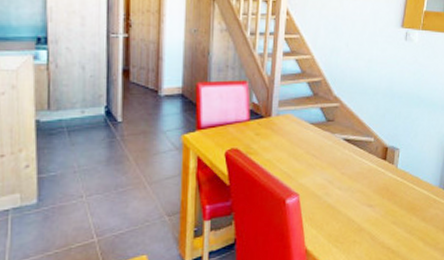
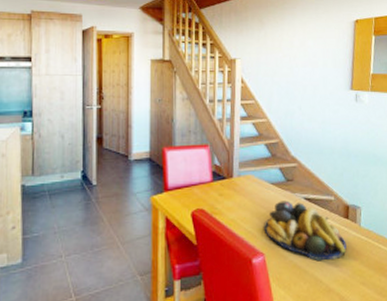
fruit bowl: none [300,141,382,202] -> present [264,200,347,261]

